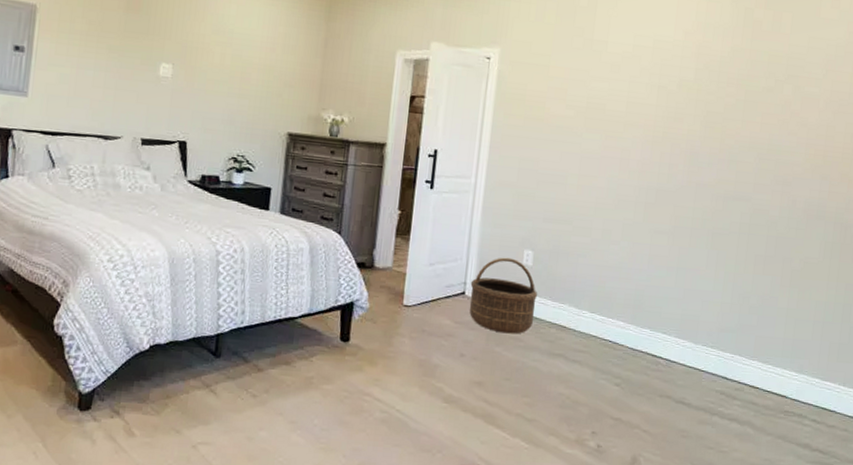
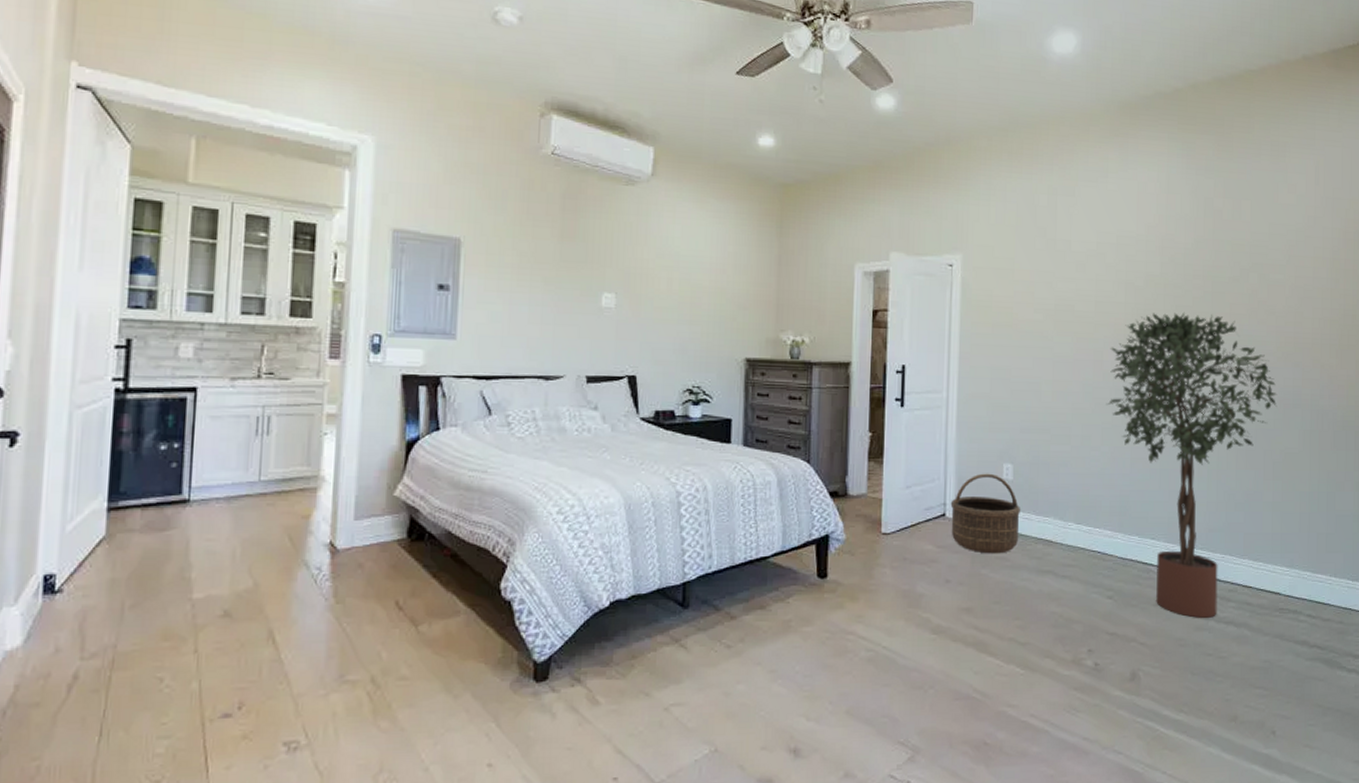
potted tree: none [629,117,802,413] -> present [1106,312,1278,618]

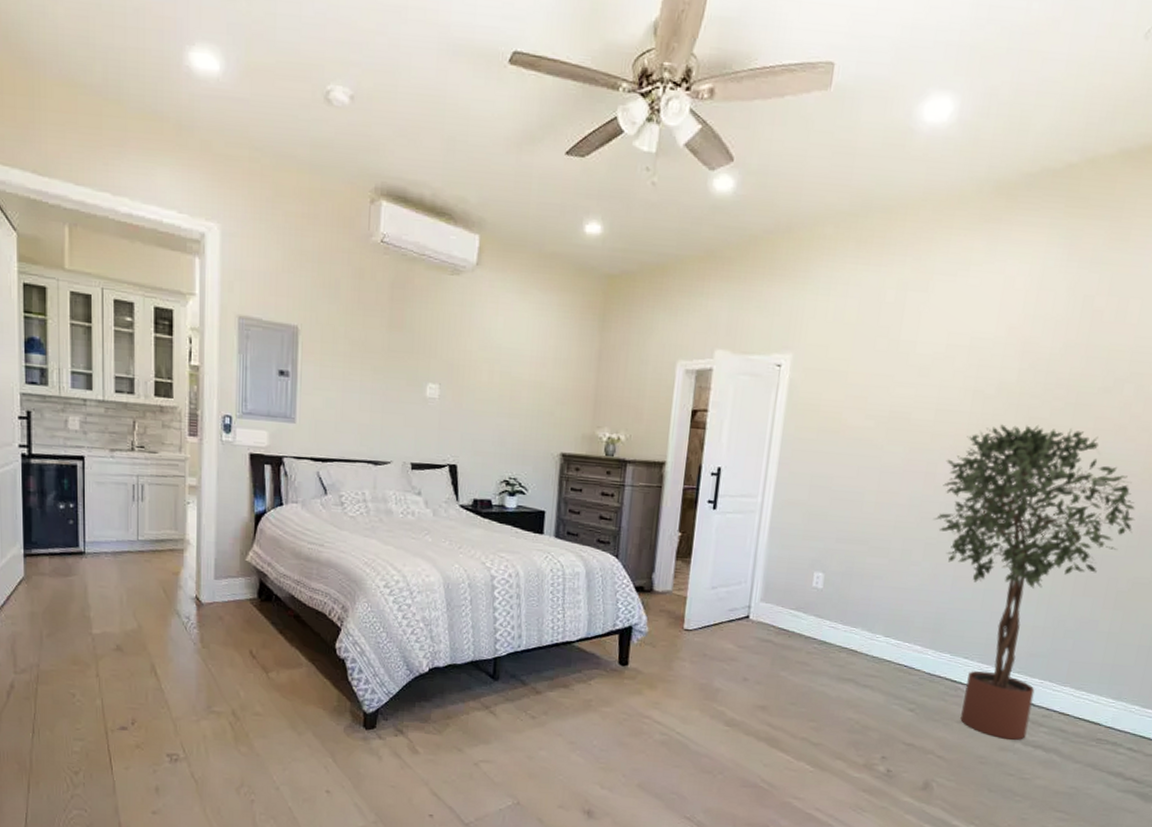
basket: present [950,473,1021,554] -> none [753,579,828,659]

